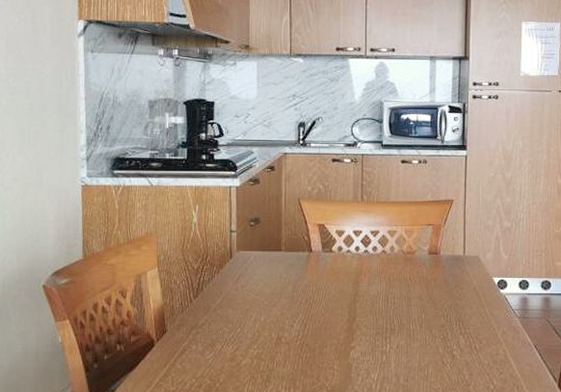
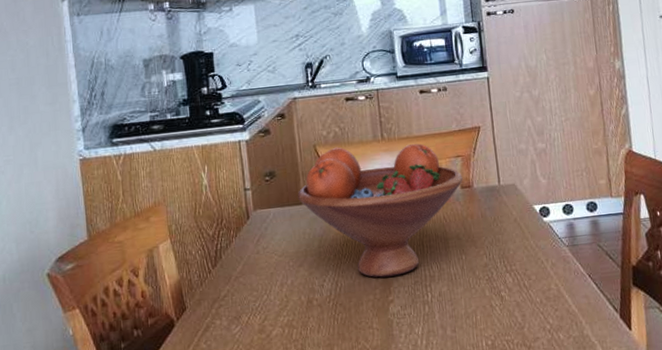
fruit bowl: none [278,203,431,325] -> present [297,143,463,278]

